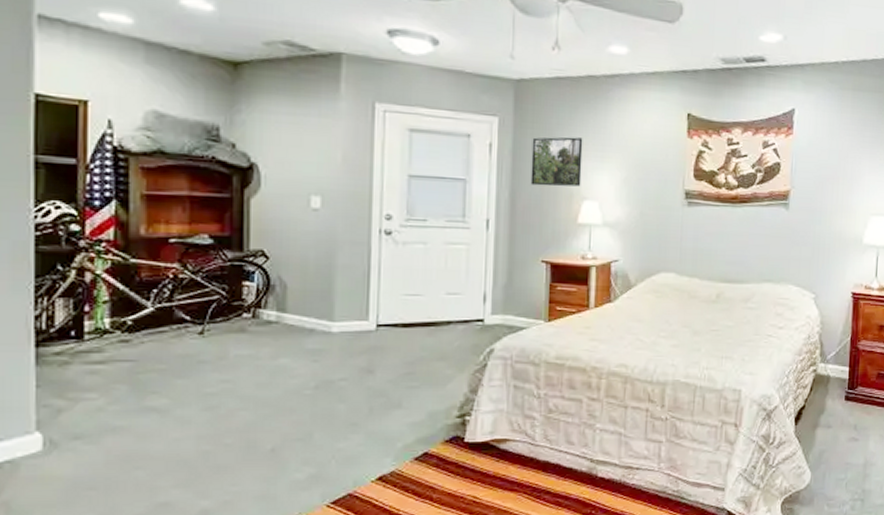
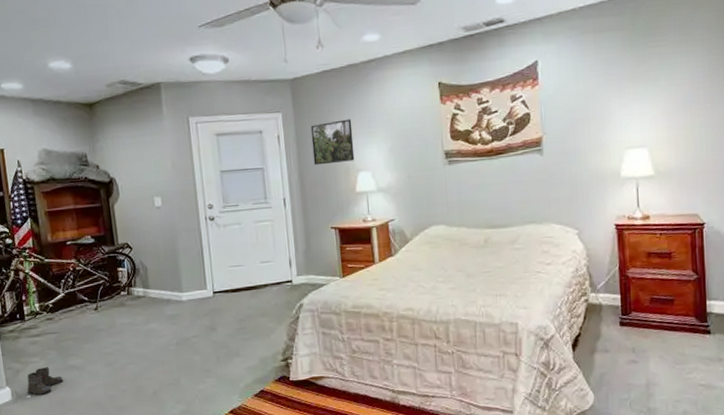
boots: none [71,406,133,445] -> present [27,366,64,395]

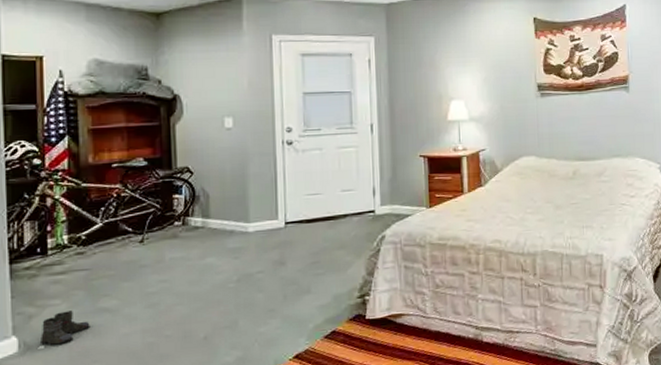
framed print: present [310,119,355,165] -> none [404,47,448,92]

